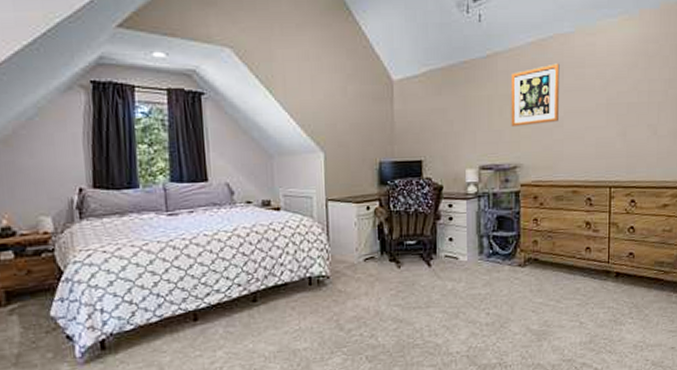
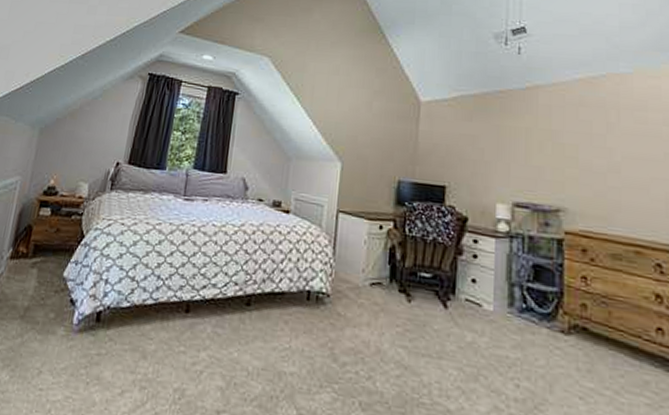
wall art: present [510,63,560,126] -> none [553,103,616,167]

